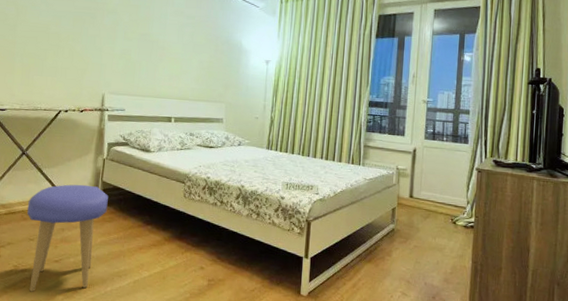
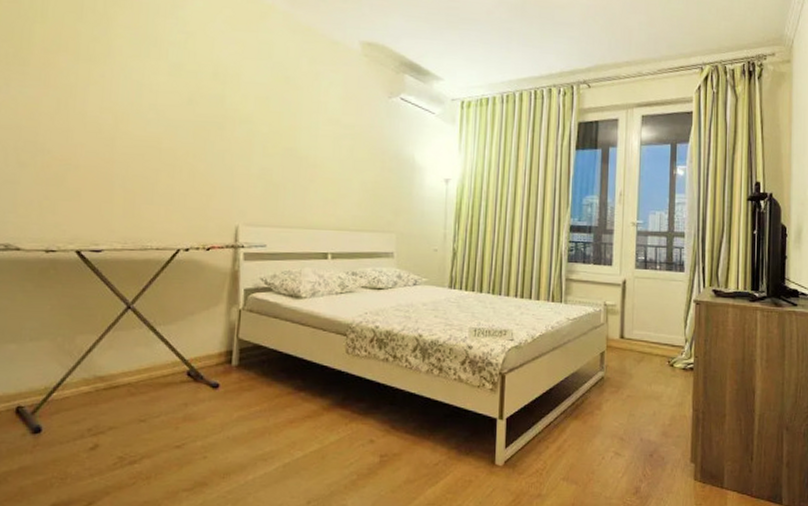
stool: present [27,184,108,292] -> none [135,344,247,490]

